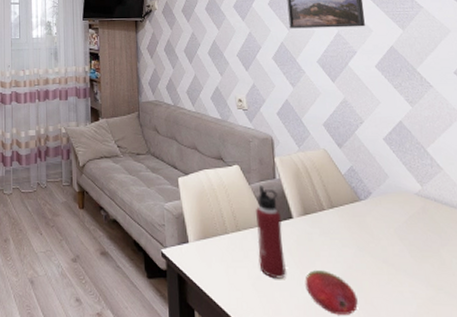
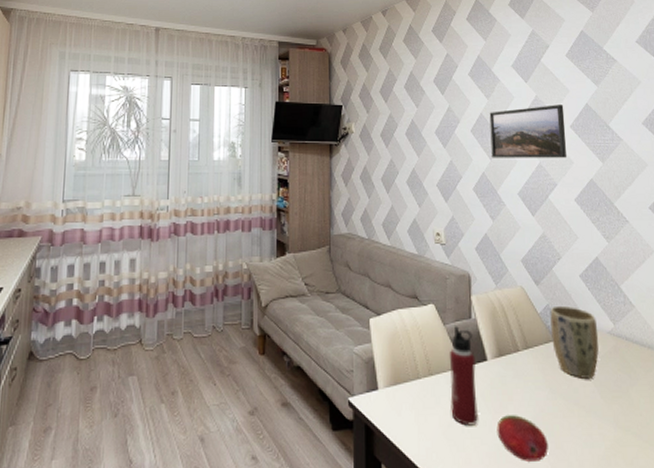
plant pot: none [354,167,407,238] -> present [550,305,599,379]

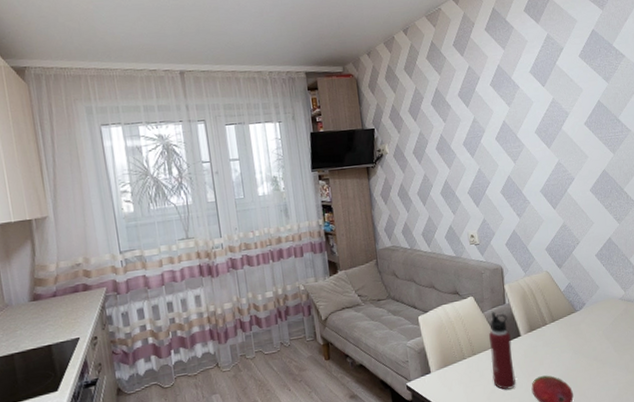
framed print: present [489,105,567,158] -> none [511,104,582,162]
plant pot: present [550,305,599,379] -> none [571,282,613,339]

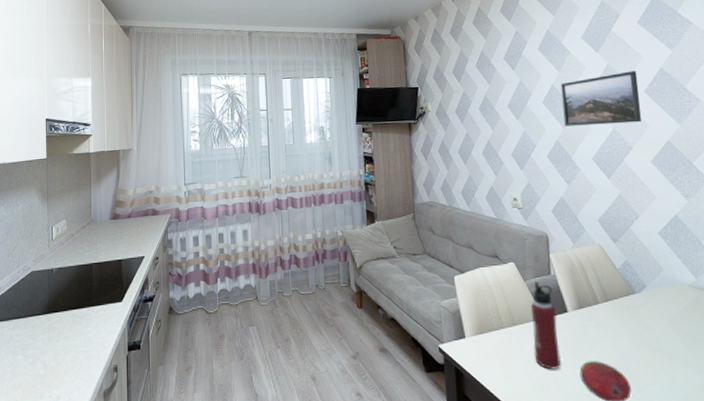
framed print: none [511,104,582,162] -> present [560,71,641,127]

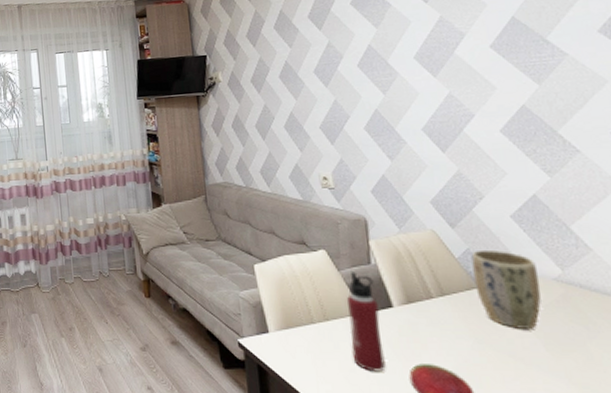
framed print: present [560,71,641,127] -> none [379,22,486,93]
plant pot: none [629,261,681,328] -> present [471,249,541,329]

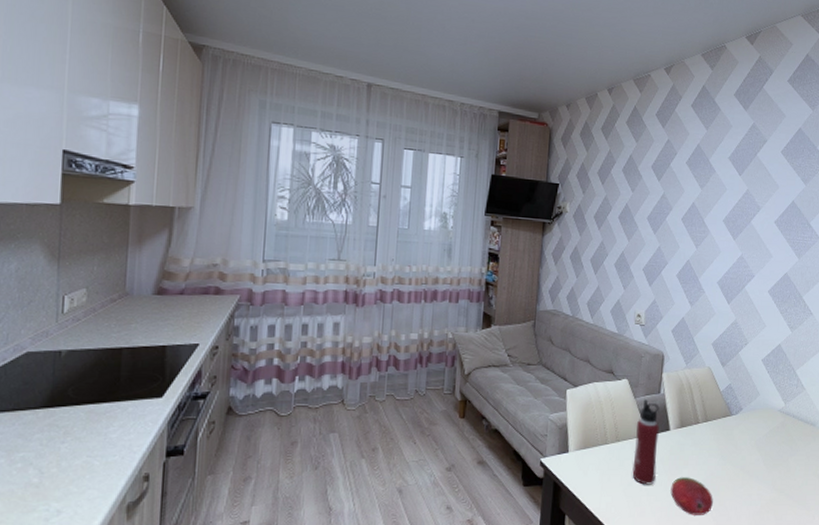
plant pot: present [471,249,541,329] -> none [729,385,771,448]

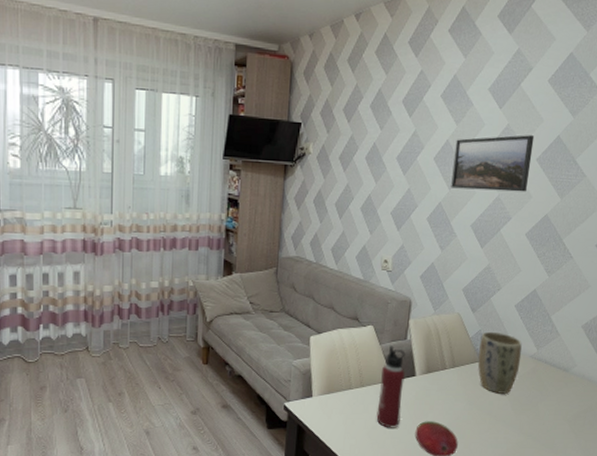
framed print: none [698,199,772,252] -> present [451,135,535,192]
plant pot: none [729,385,771,448] -> present [478,331,522,394]

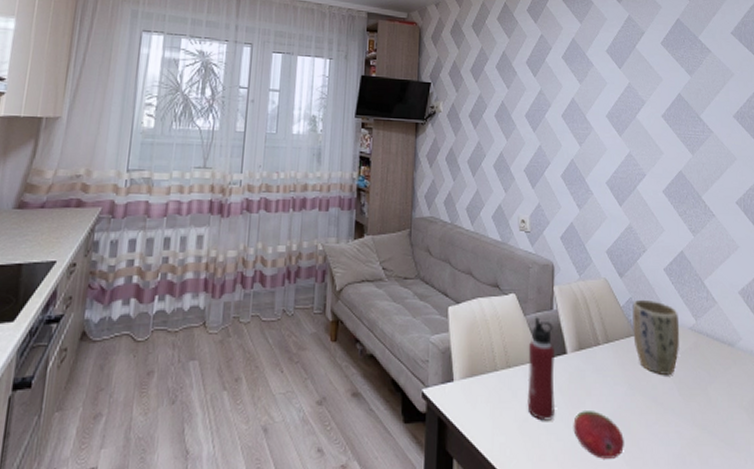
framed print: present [451,135,535,192] -> none [581,93,657,149]

